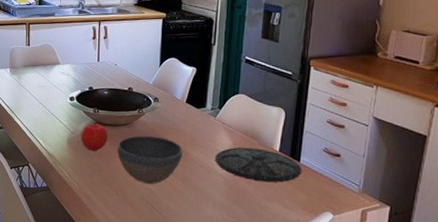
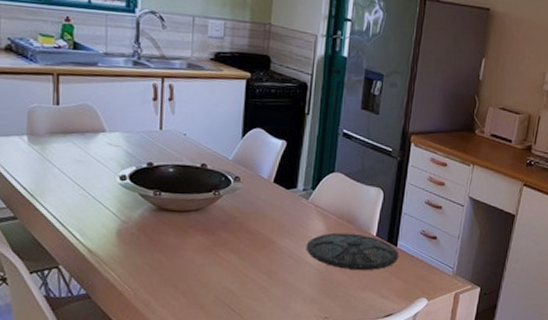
fruit: present [81,122,108,152] -> none [135,208,174,245]
bowl: present [117,135,183,184] -> none [185,222,269,281]

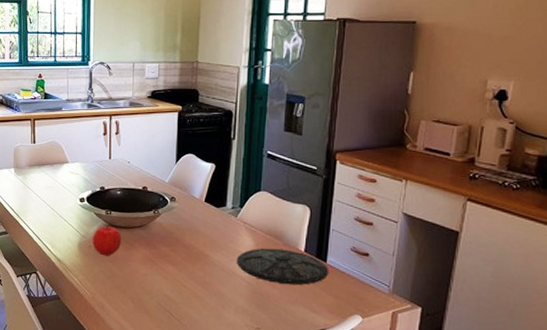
fruit: none [135,208,174,245] -> present [92,225,122,256]

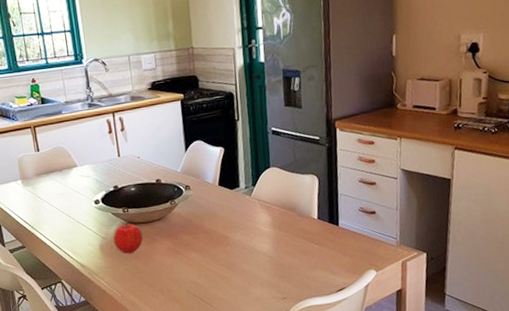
plate: present [236,248,328,285] -> none [256,219,341,253]

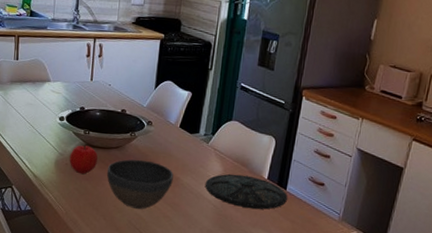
bowl: none [154,226,223,277] -> present [106,159,174,209]
plate: none [256,219,341,253] -> present [205,173,287,210]

